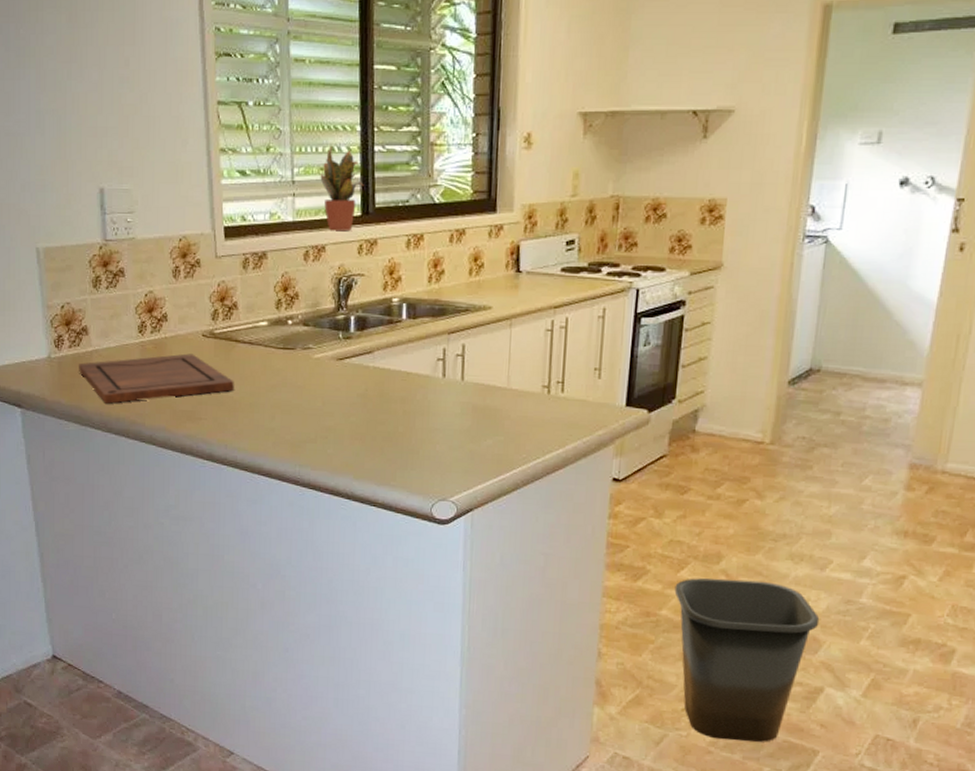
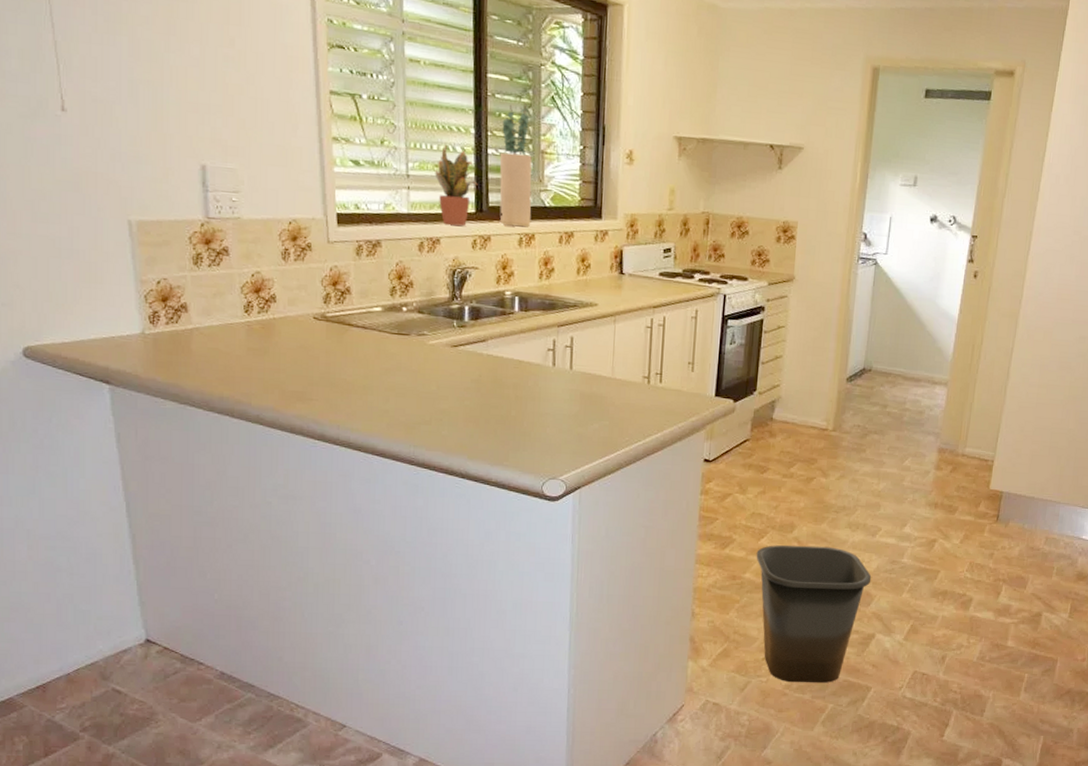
cutting board: present [79,353,234,404] -> none [177,335,347,383]
vase: none [386,91,421,228] -> present [499,102,532,227]

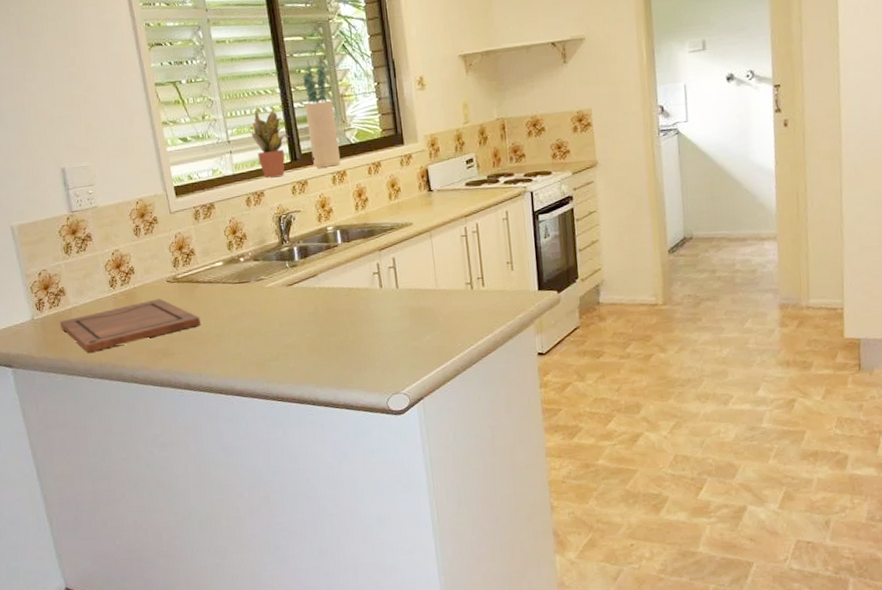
cutting board: none [177,335,347,383] -> present [60,298,201,353]
waste bin: present [756,544,872,683] -> none [606,421,732,567]

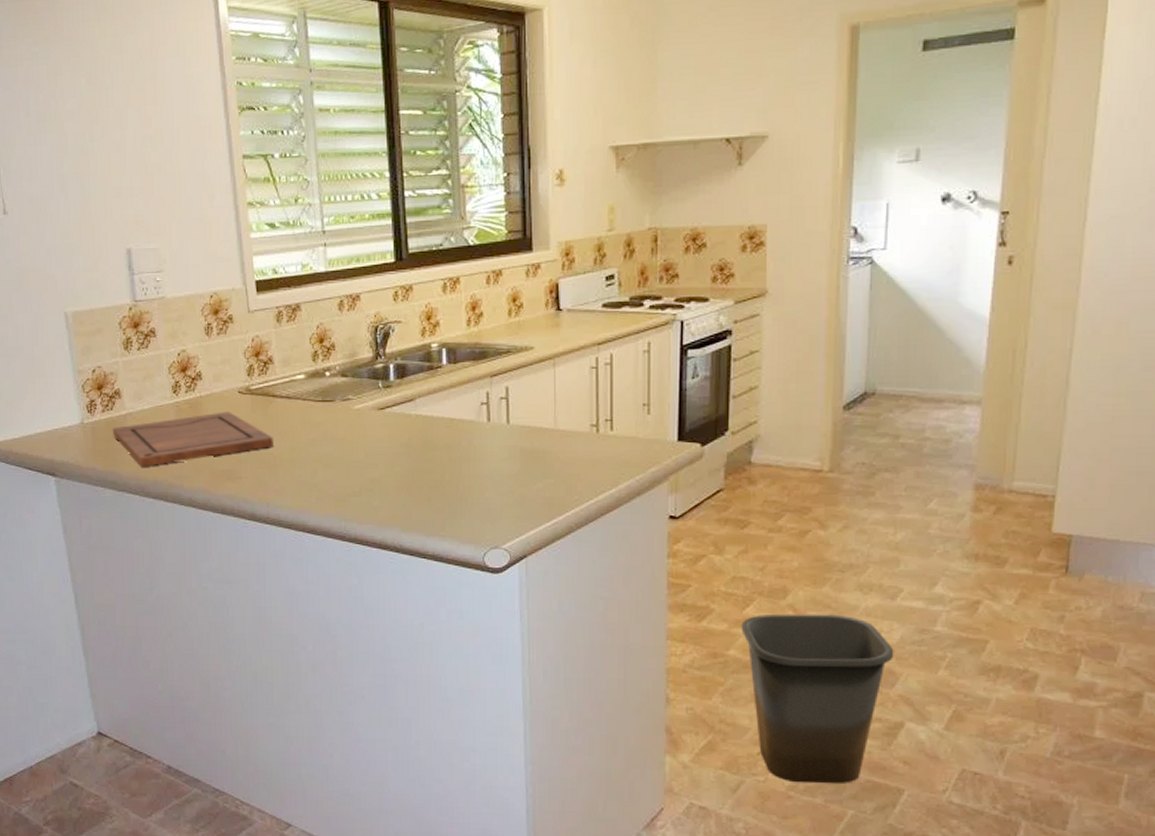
potted plant: present [251,108,289,178] -> none [351,194,396,280]
vase: present [302,55,341,168] -> none [417,134,455,272]
waste bin: none [606,421,732,567] -> present [741,613,894,784]

